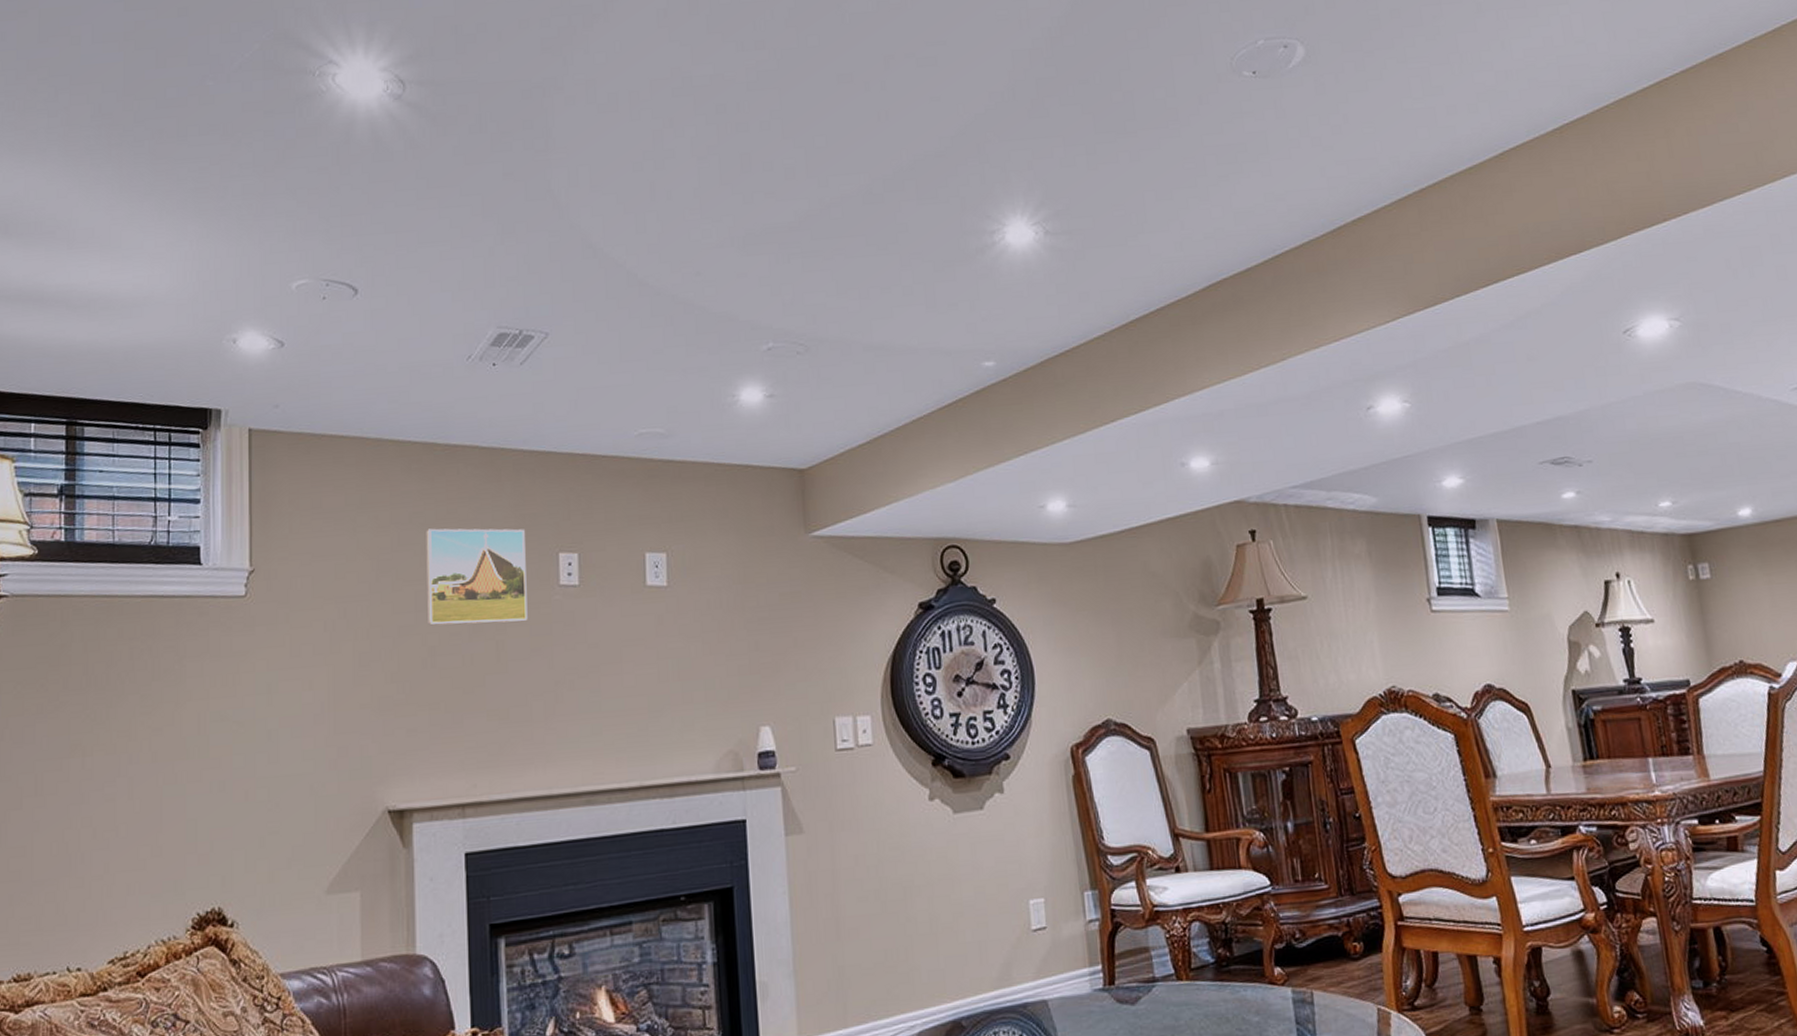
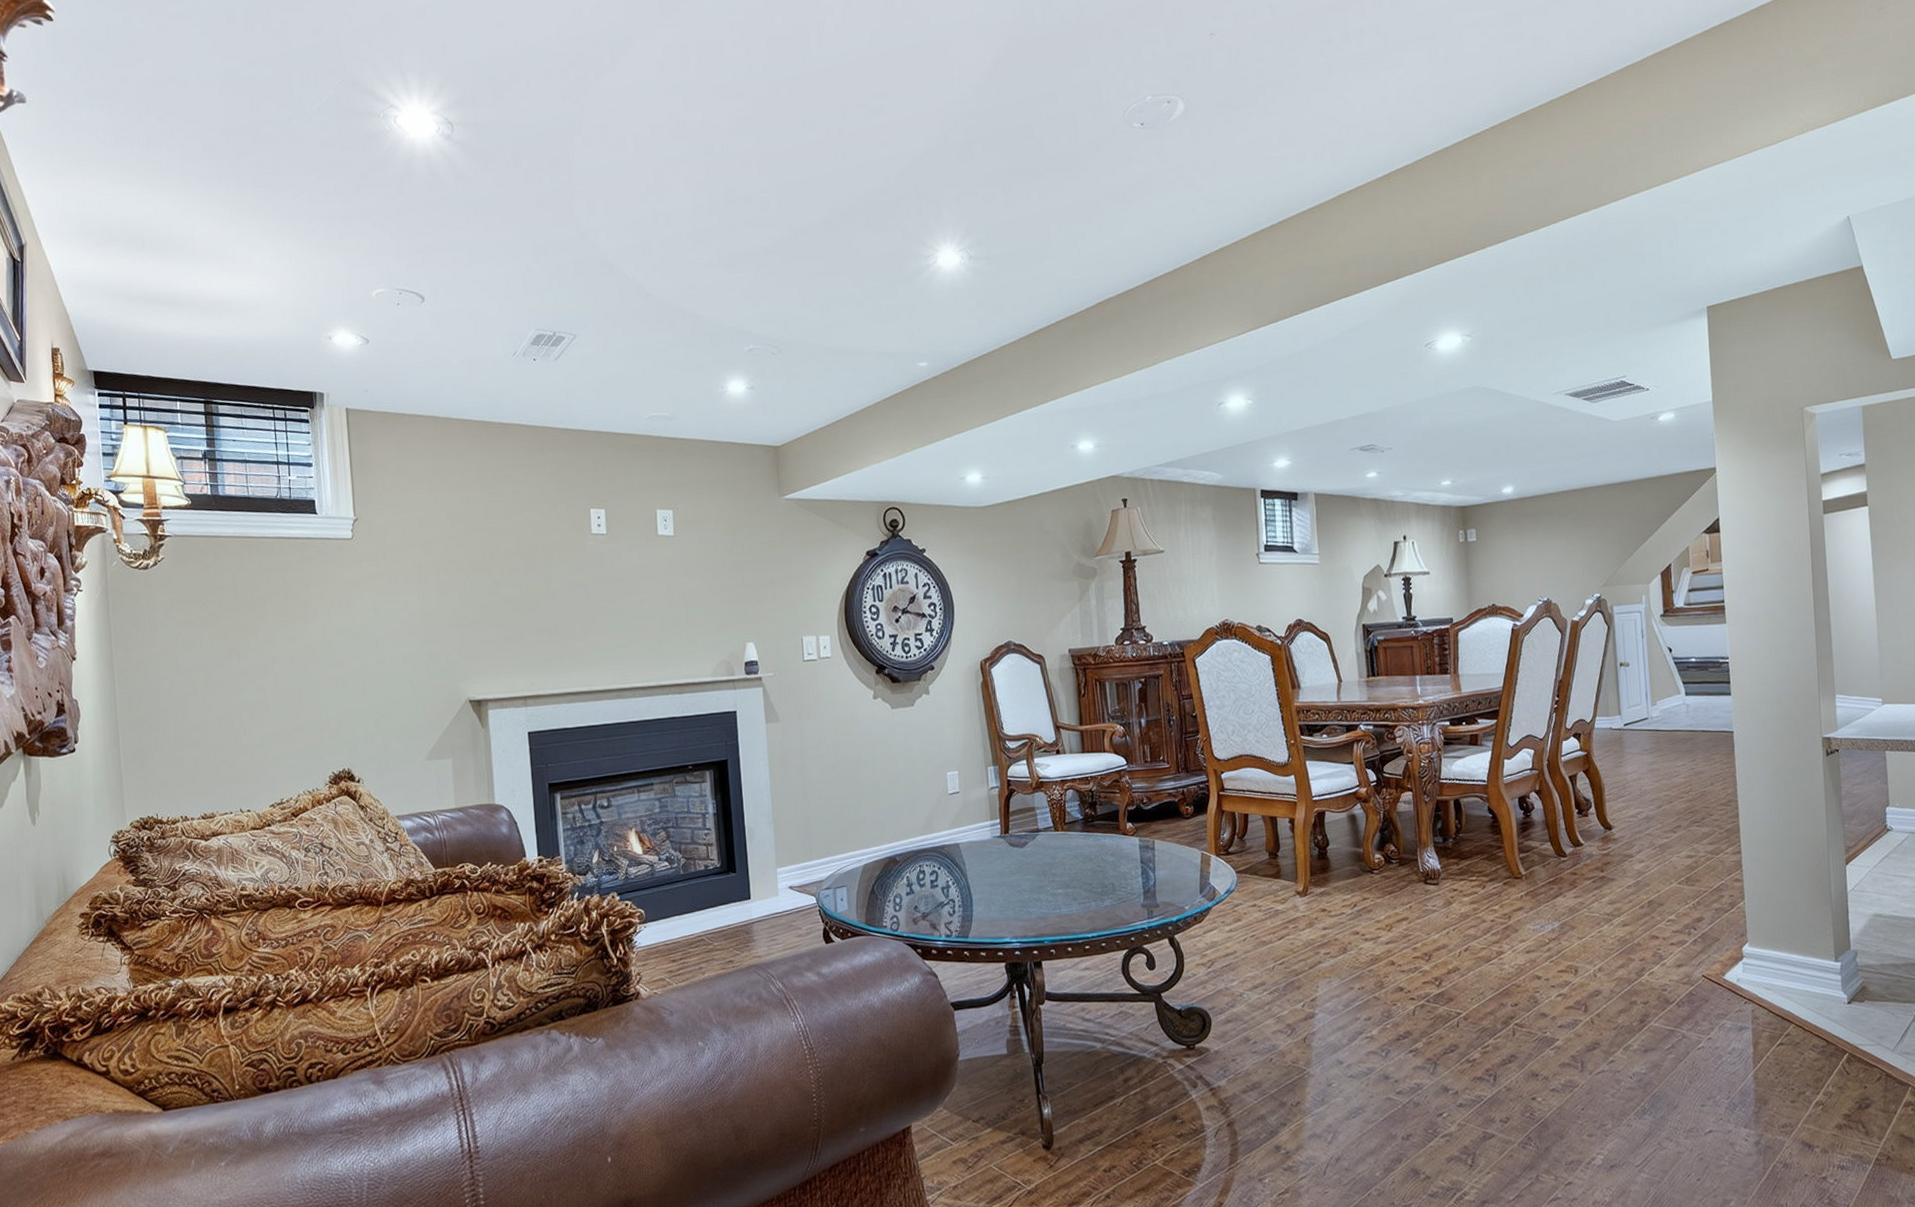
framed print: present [426,528,528,626] -> none [487,488,568,563]

